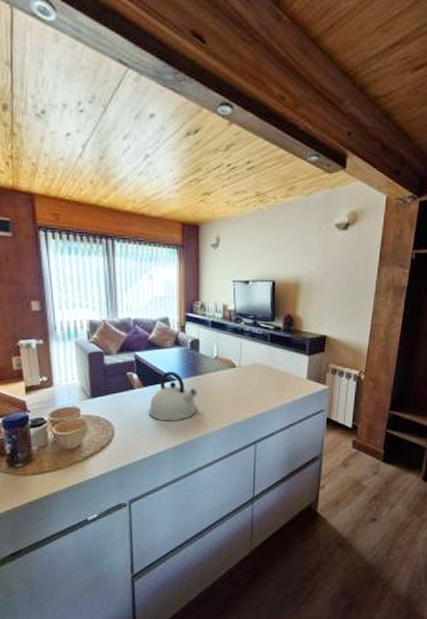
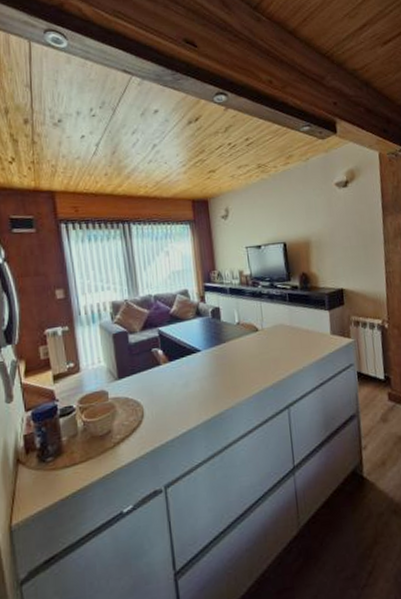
kettle: present [148,371,197,422] -> none [176,342,225,395]

